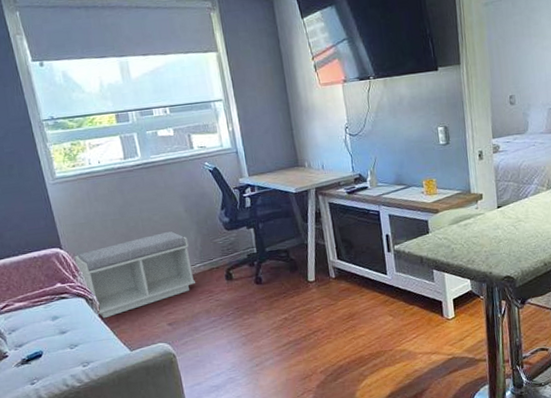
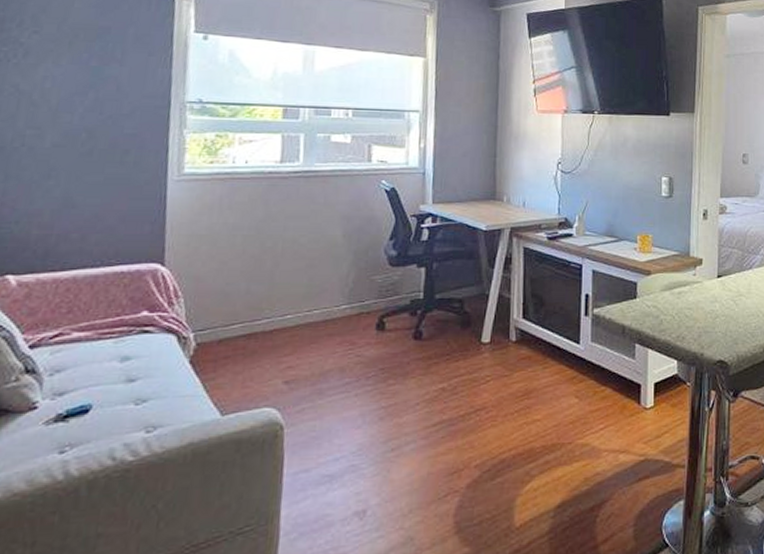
bench: present [75,231,195,319] -> none [178,260,338,366]

